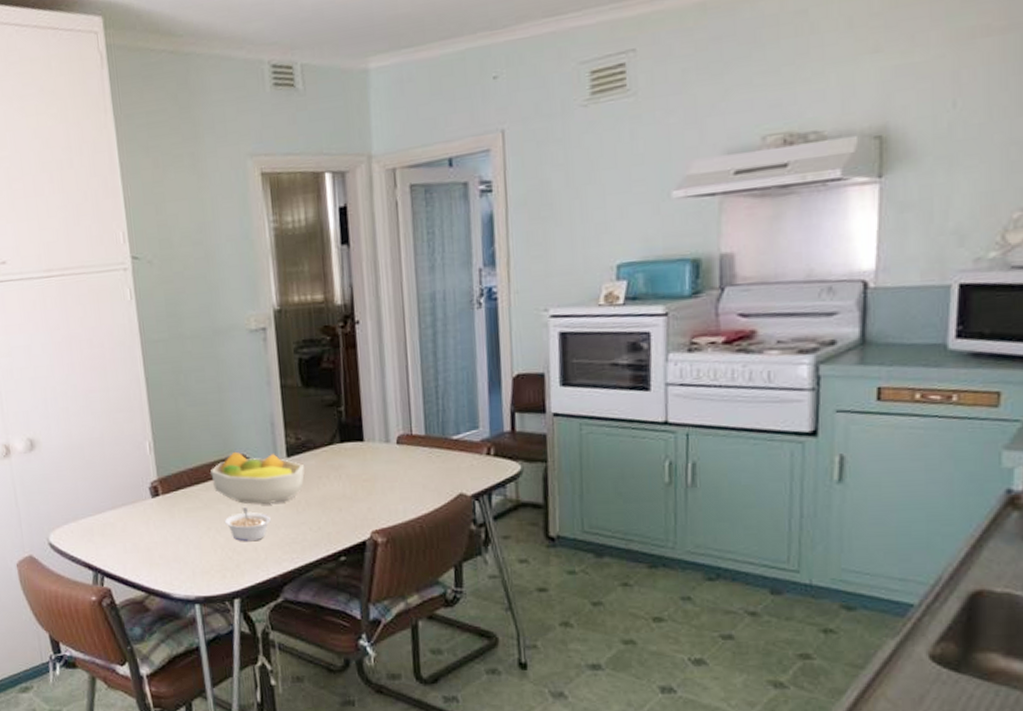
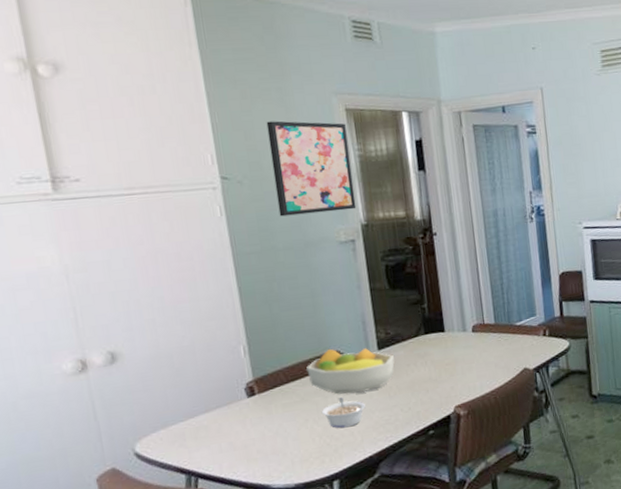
wall art: none [177,190,269,301] -> present [266,121,357,217]

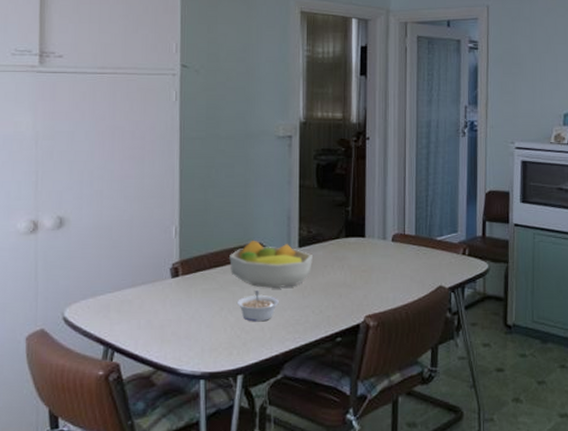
wall art: present [266,121,357,217] -> none [227,17,298,107]

